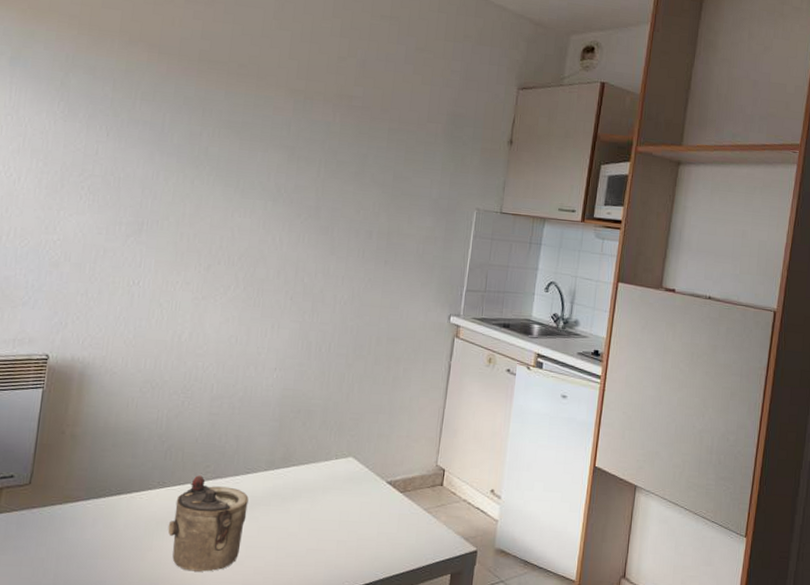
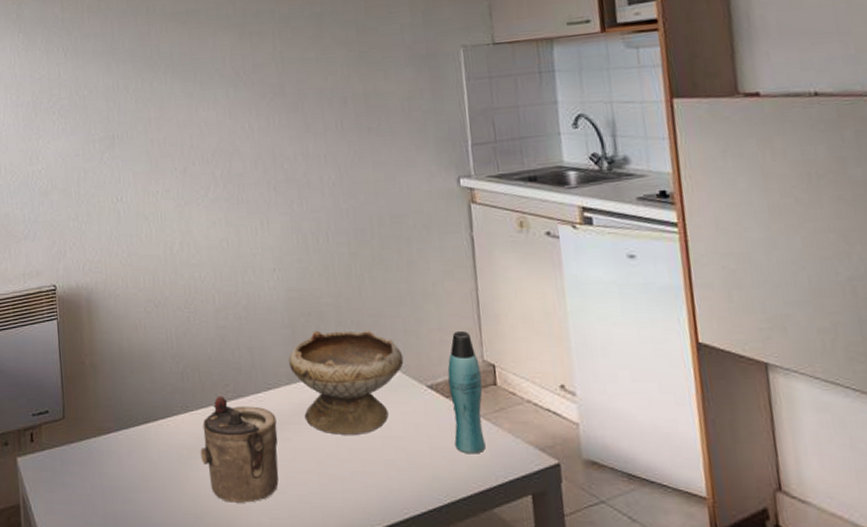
bowl: none [271,426,373,519] -> present [288,330,404,436]
bottle: none [399,439,433,540] -> present [447,330,486,454]

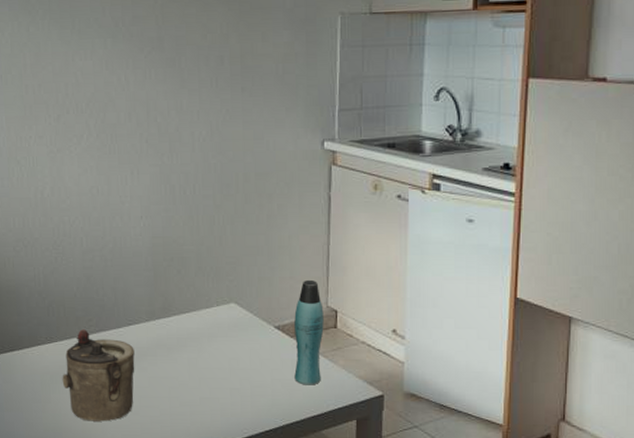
bowl: present [288,330,404,436] -> none [150,274,256,367]

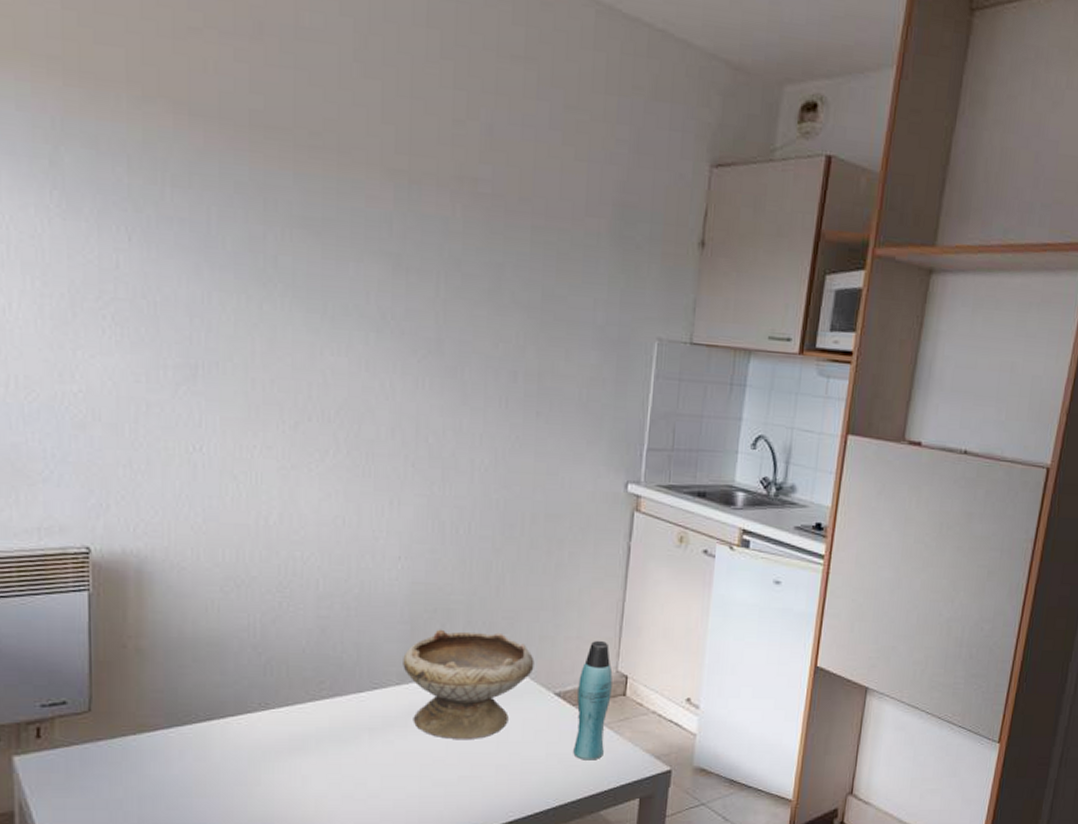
teapot: present [62,329,135,422] -> none [278,693,379,807]
bowl: none [150,274,256,367] -> present [403,629,535,740]

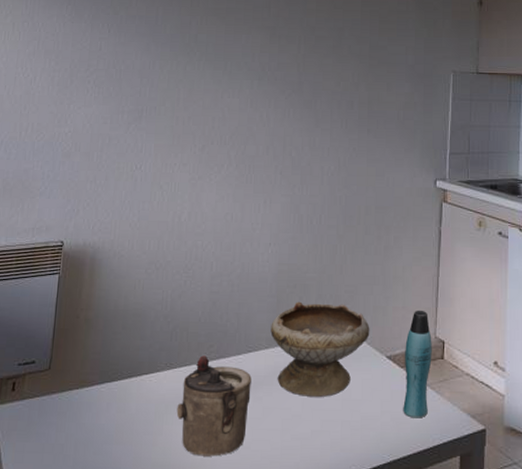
teapot: none [278,693,379,807] -> present [176,355,252,457]

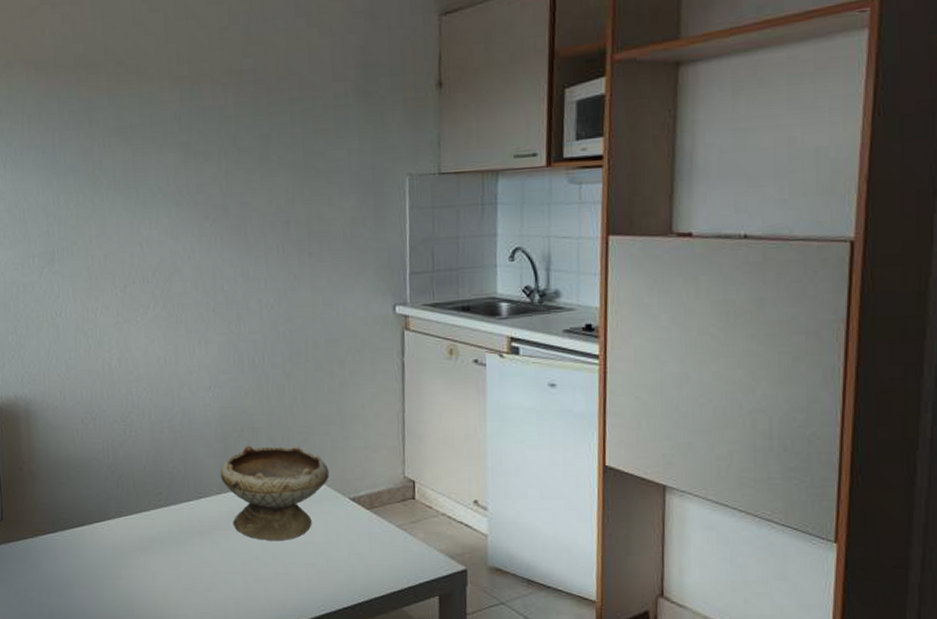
teapot: present [176,355,252,457] -> none [132,503,207,598]
bottle: present [403,310,432,418] -> none [370,449,402,560]

